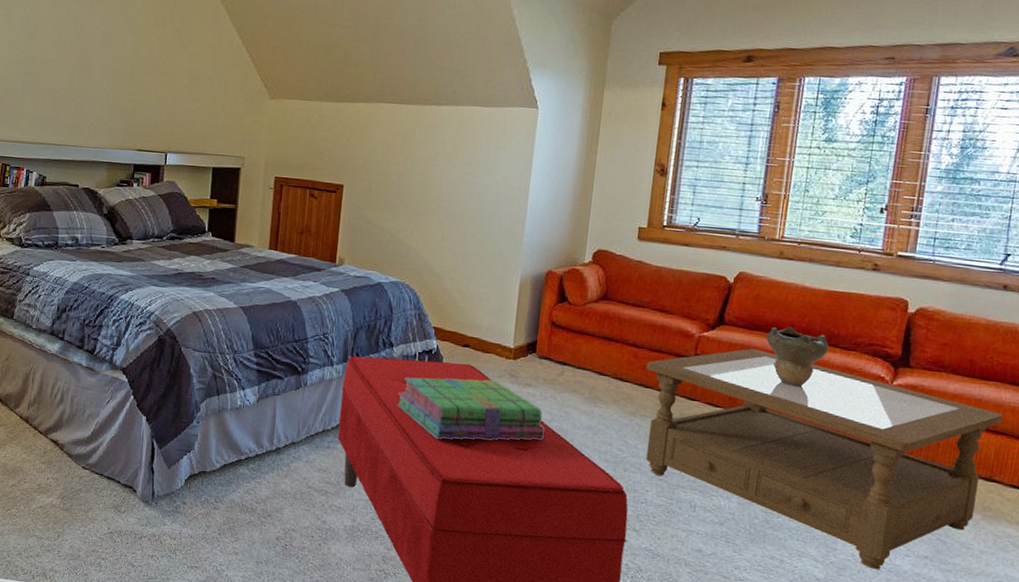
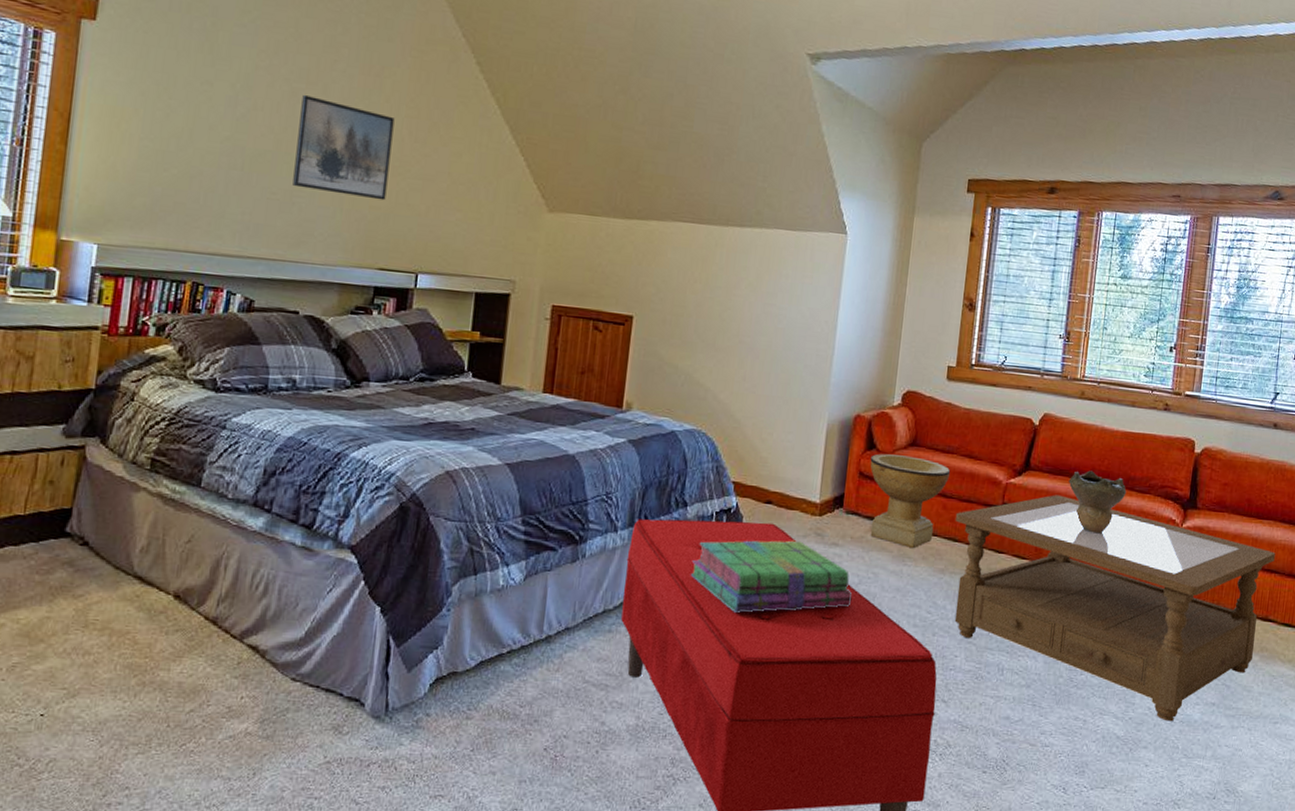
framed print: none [71,14,146,95] -> present [293,95,395,201]
decorative bowl: none [561,306,642,393] -> present [870,453,951,549]

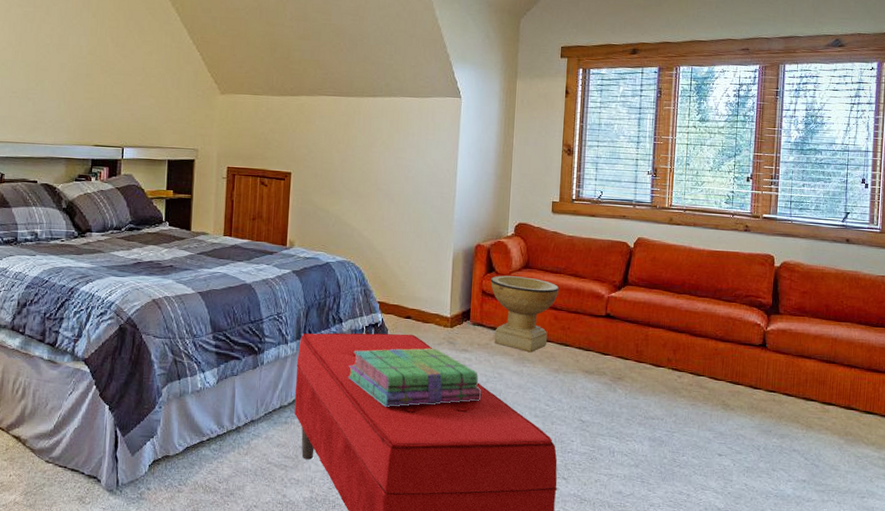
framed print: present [293,95,395,201] -> none [28,17,100,93]
coffee table: present [954,495,1276,722] -> none [565,305,854,496]
decorative bowl: present [1068,470,1127,534] -> none [662,284,715,337]

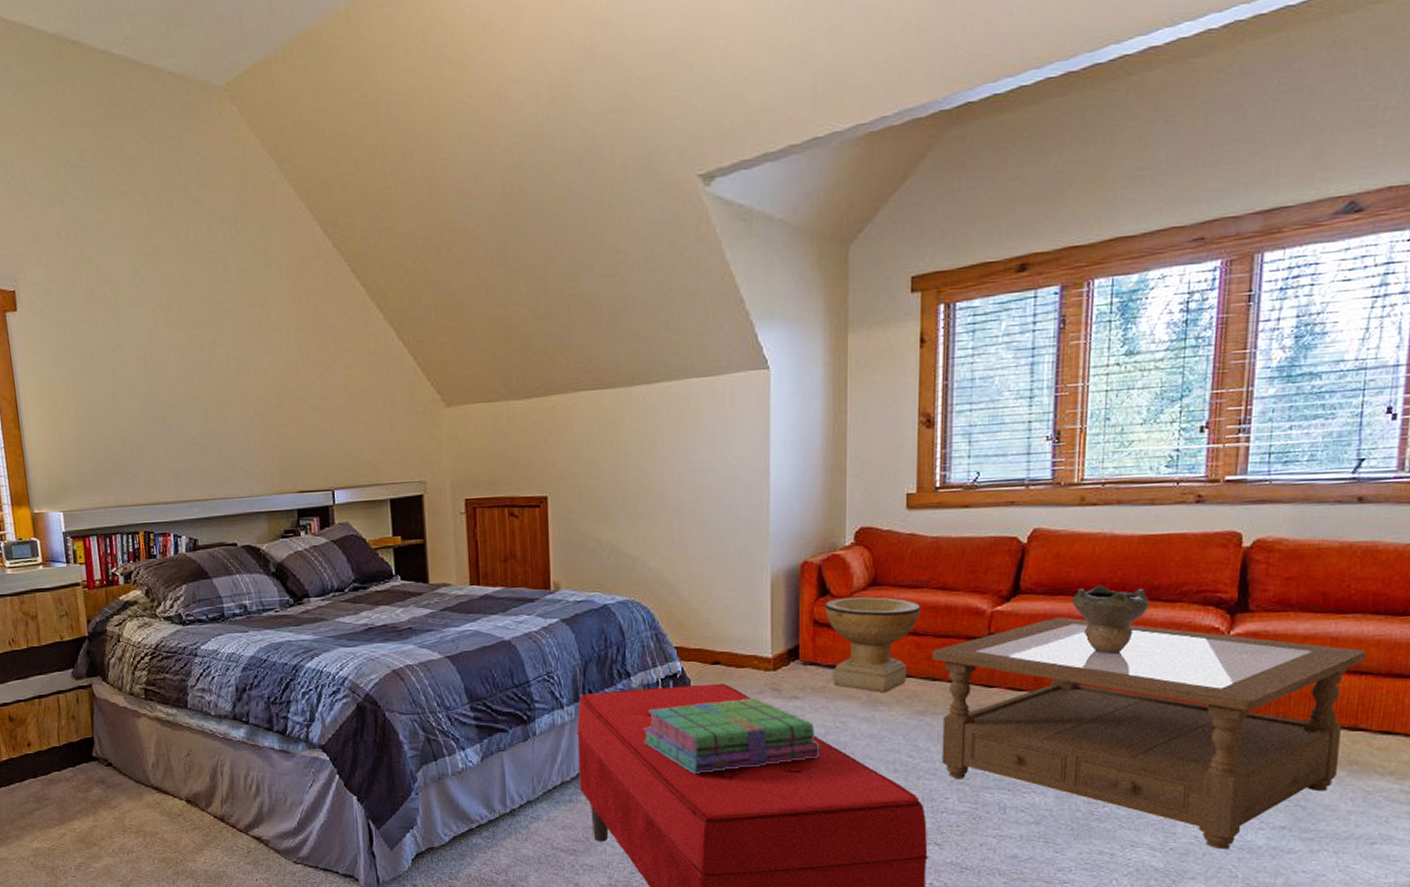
coffee table: none [565,305,854,496] -> present [932,617,1366,850]
decorative bowl: none [662,284,715,337] -> present [1071,585,1150,654]

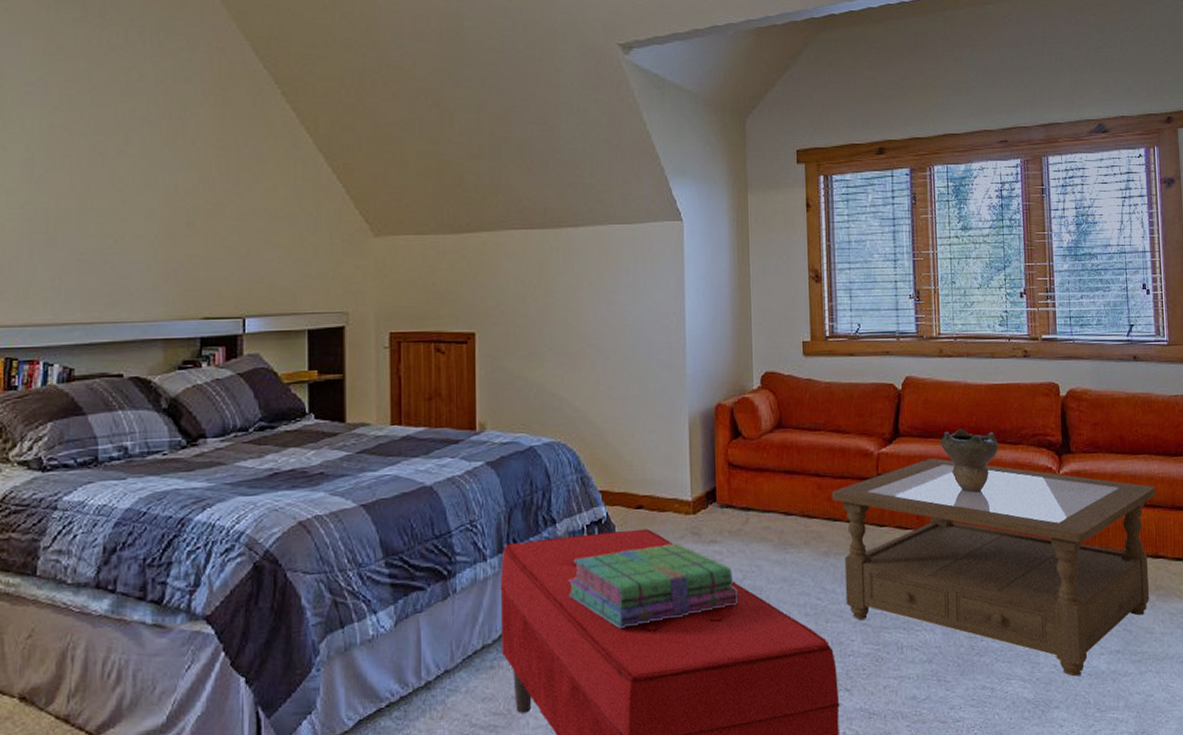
decorative bowl: present [824,597,922,693] -> none [737,439,821,535]

